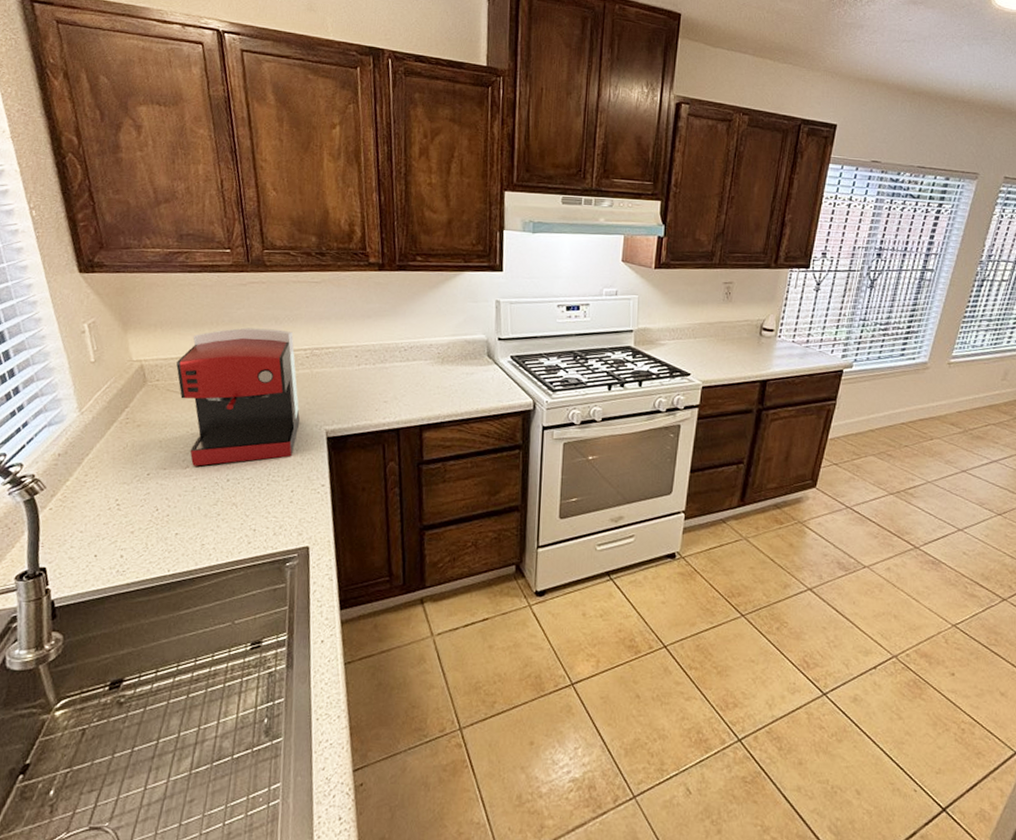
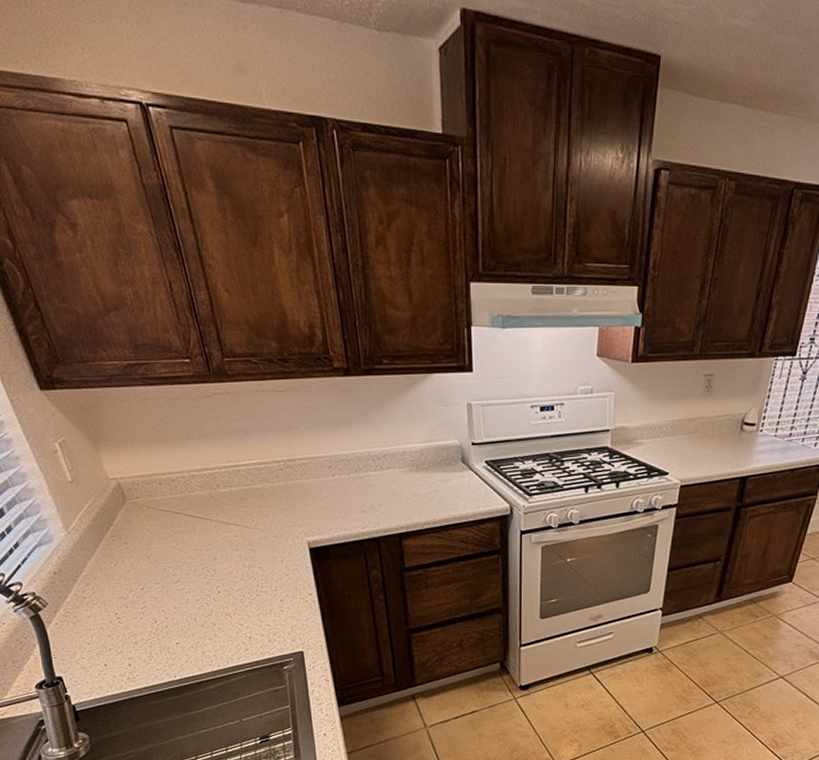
coffee maker: present [176,327,301,466] -> none [153,441,282,580]

